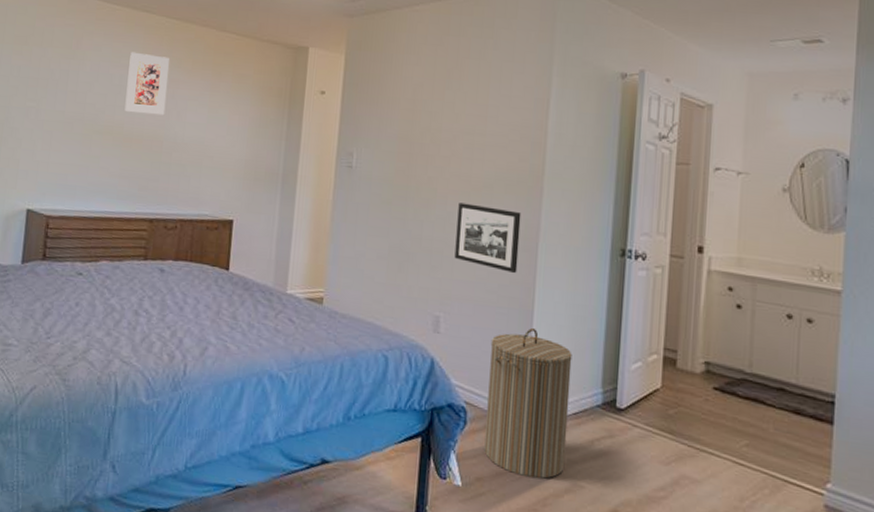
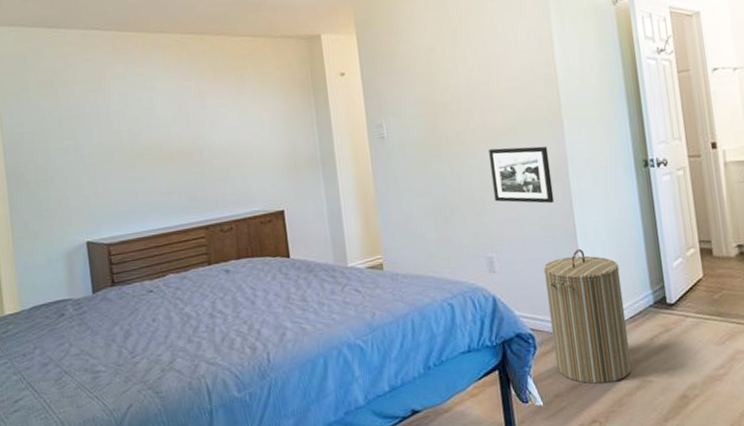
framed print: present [124,52,169,116] -> none [153,71,198,130]

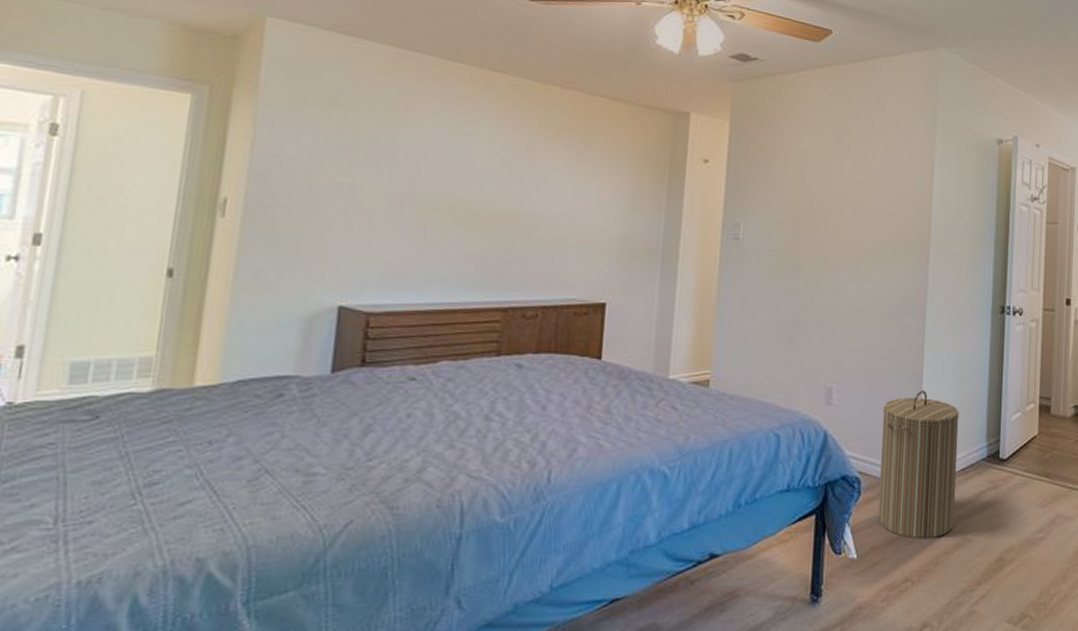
picture frame: present [489,146,555,204] -> none [846,270,910,338]

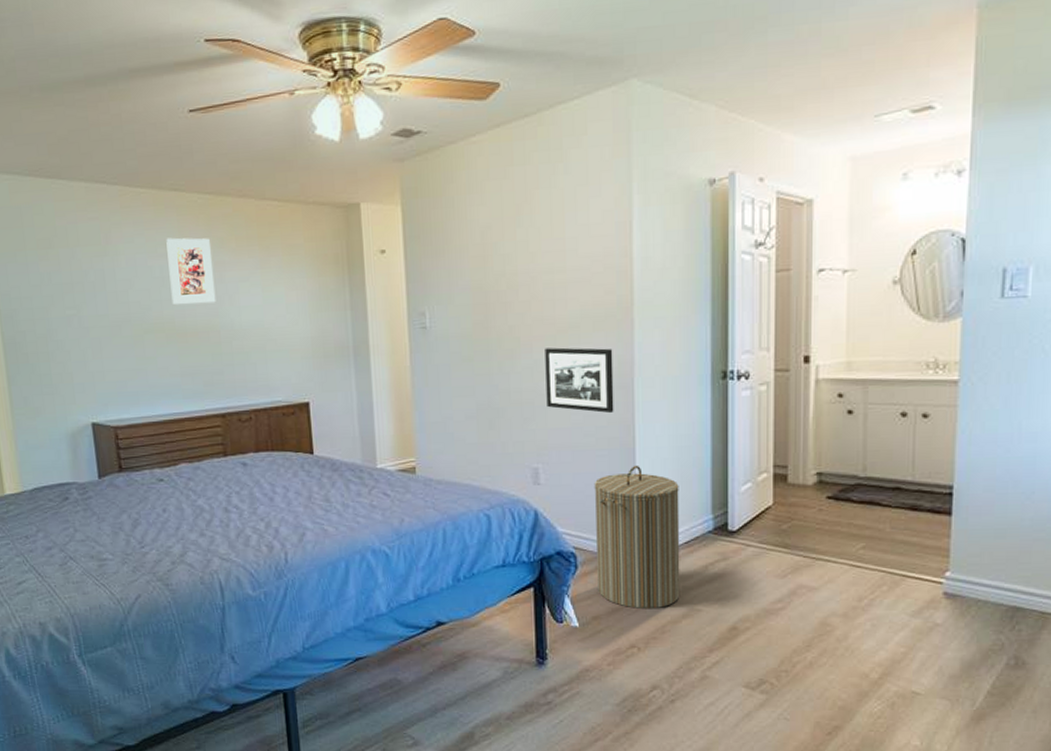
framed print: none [470,117,527,189] -> present [166,237,216,304]
picture frame: none [846,270,910,338] -> present [545,347,614,414]

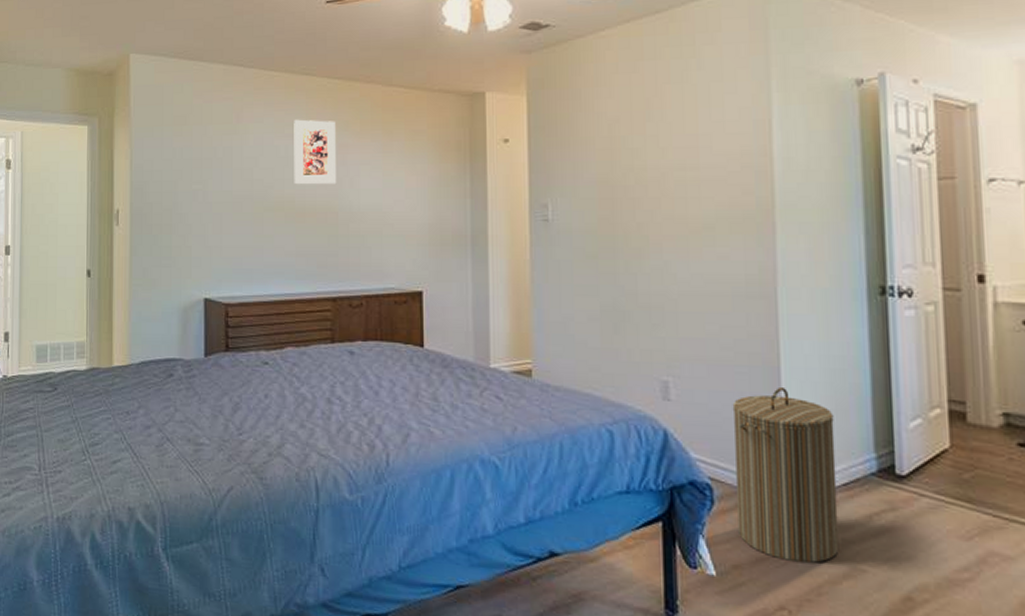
picture frame: present [545,347,614,414] -> none [676,249,755,326]

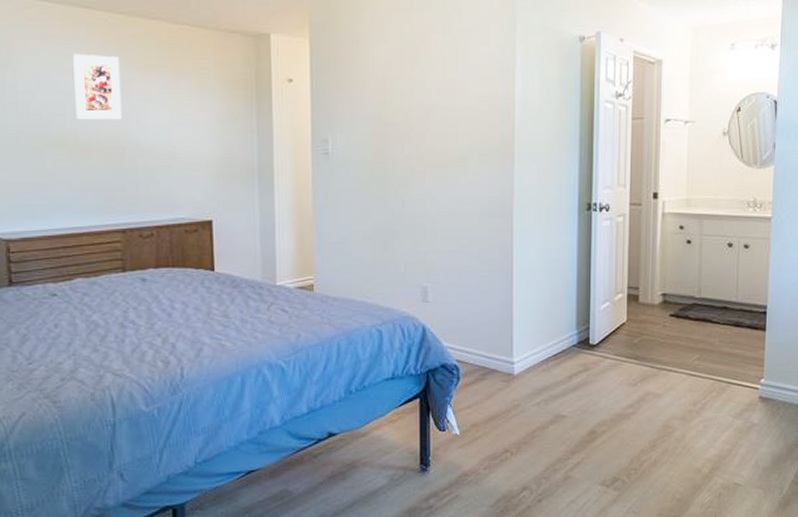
laundry hamper: present [732,386,840,564] -> none [476,285,549,417]

